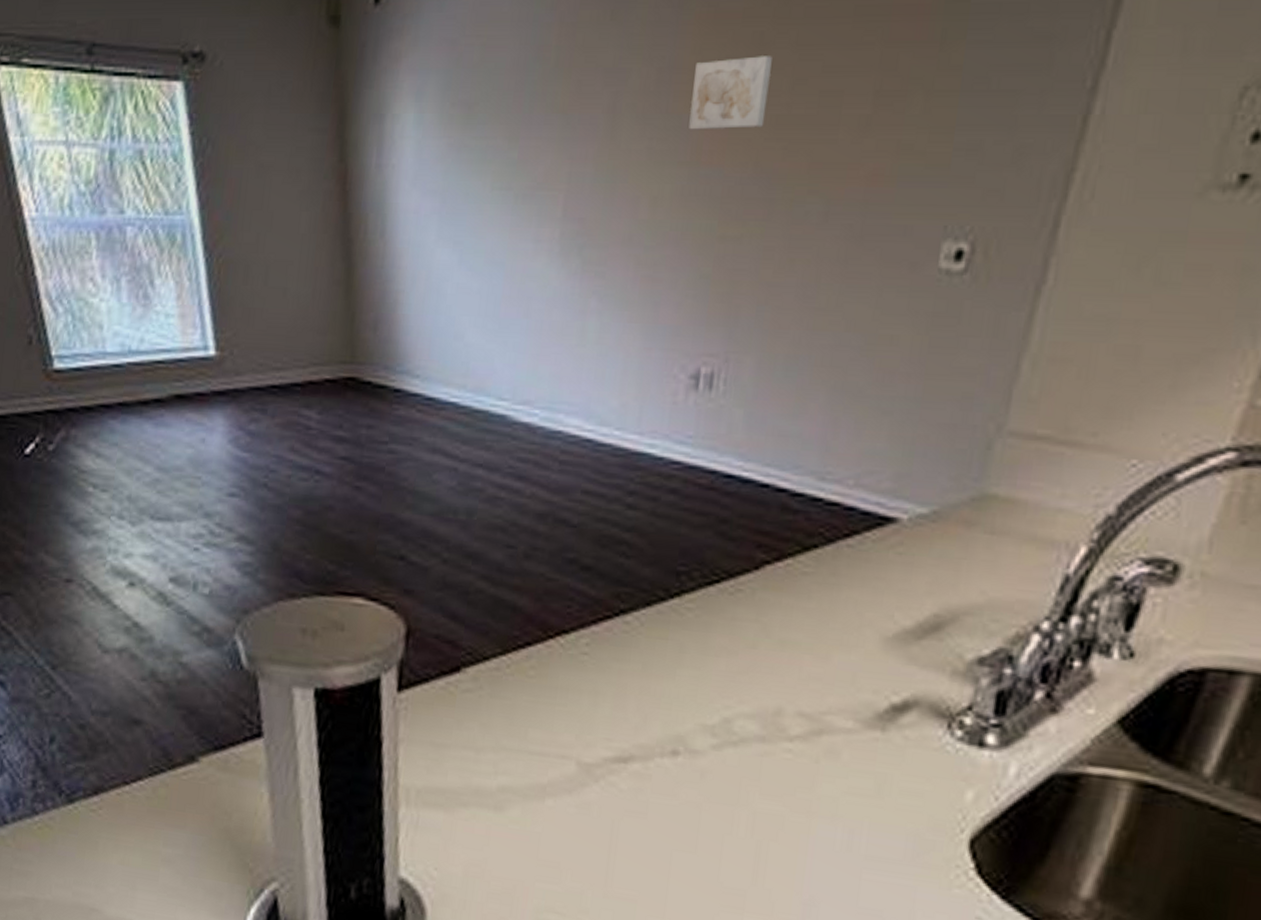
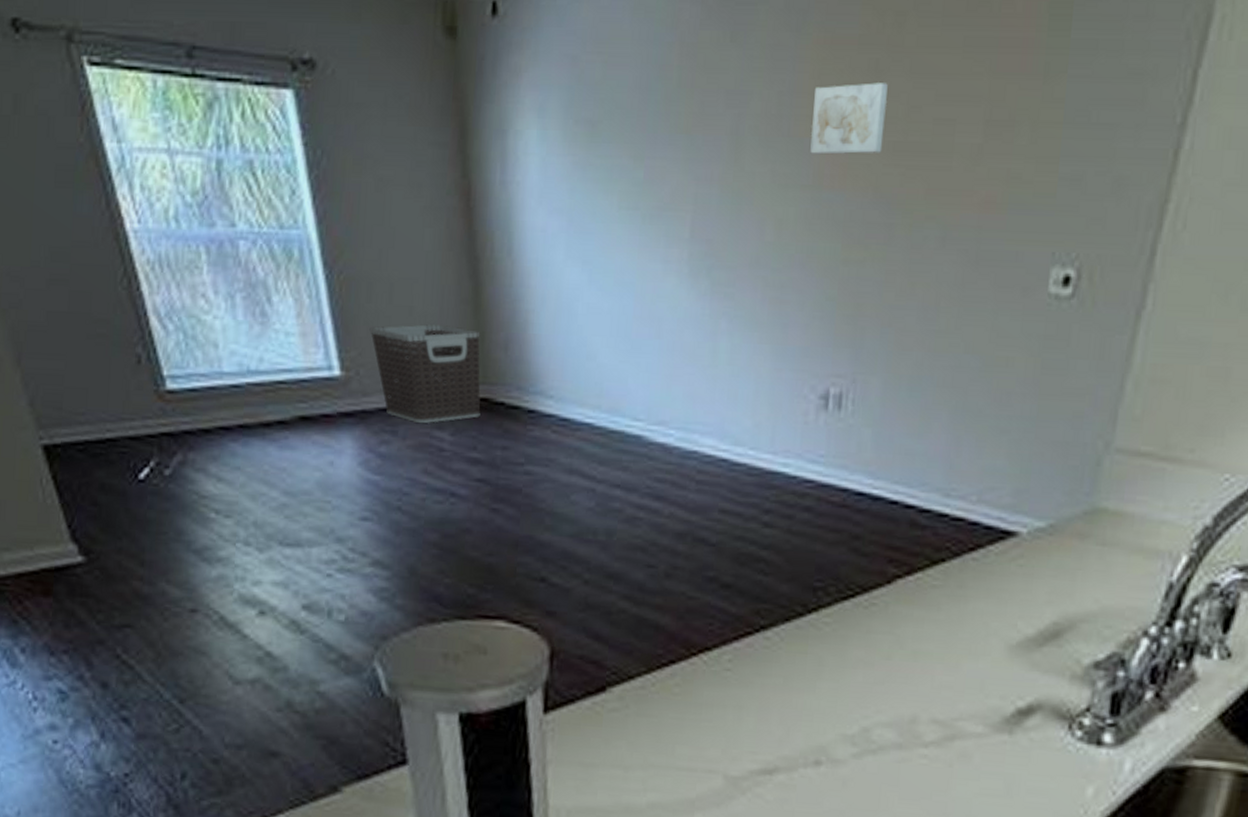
clothes hamper: none [244,305,351,403] -> present [369,324,481,424]

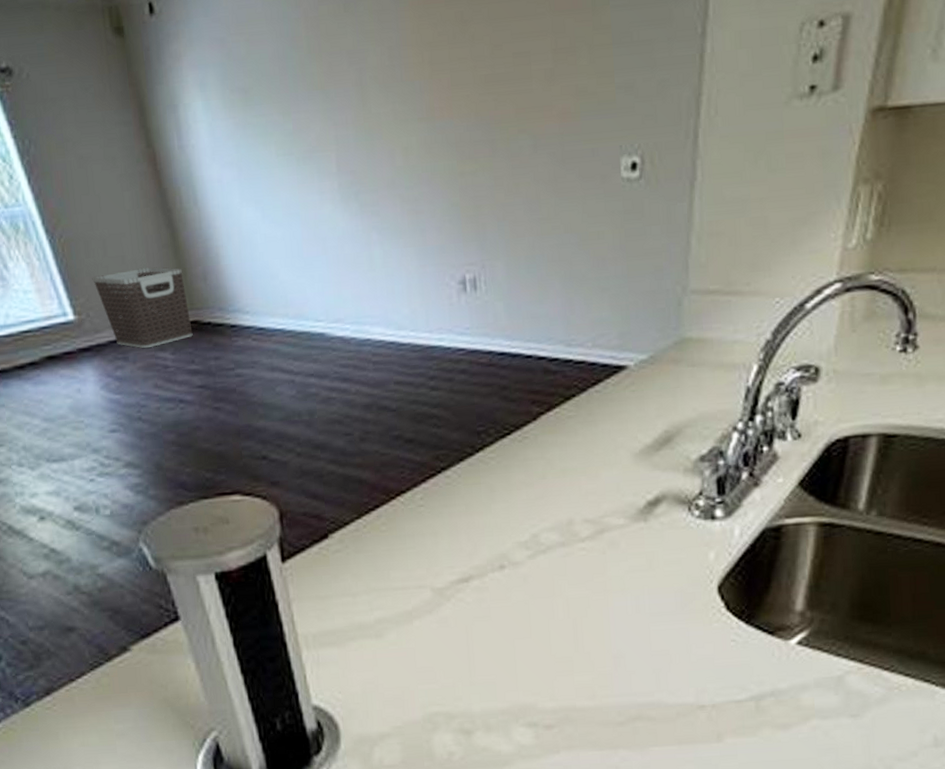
wall art: present [810,82,888,155] -> none [417,29,477,93]

